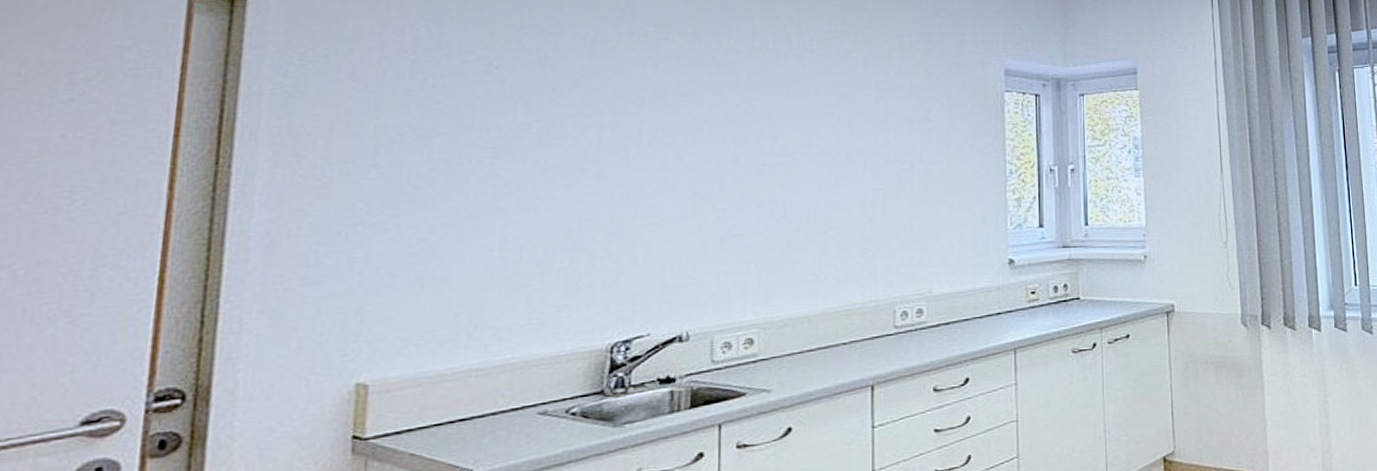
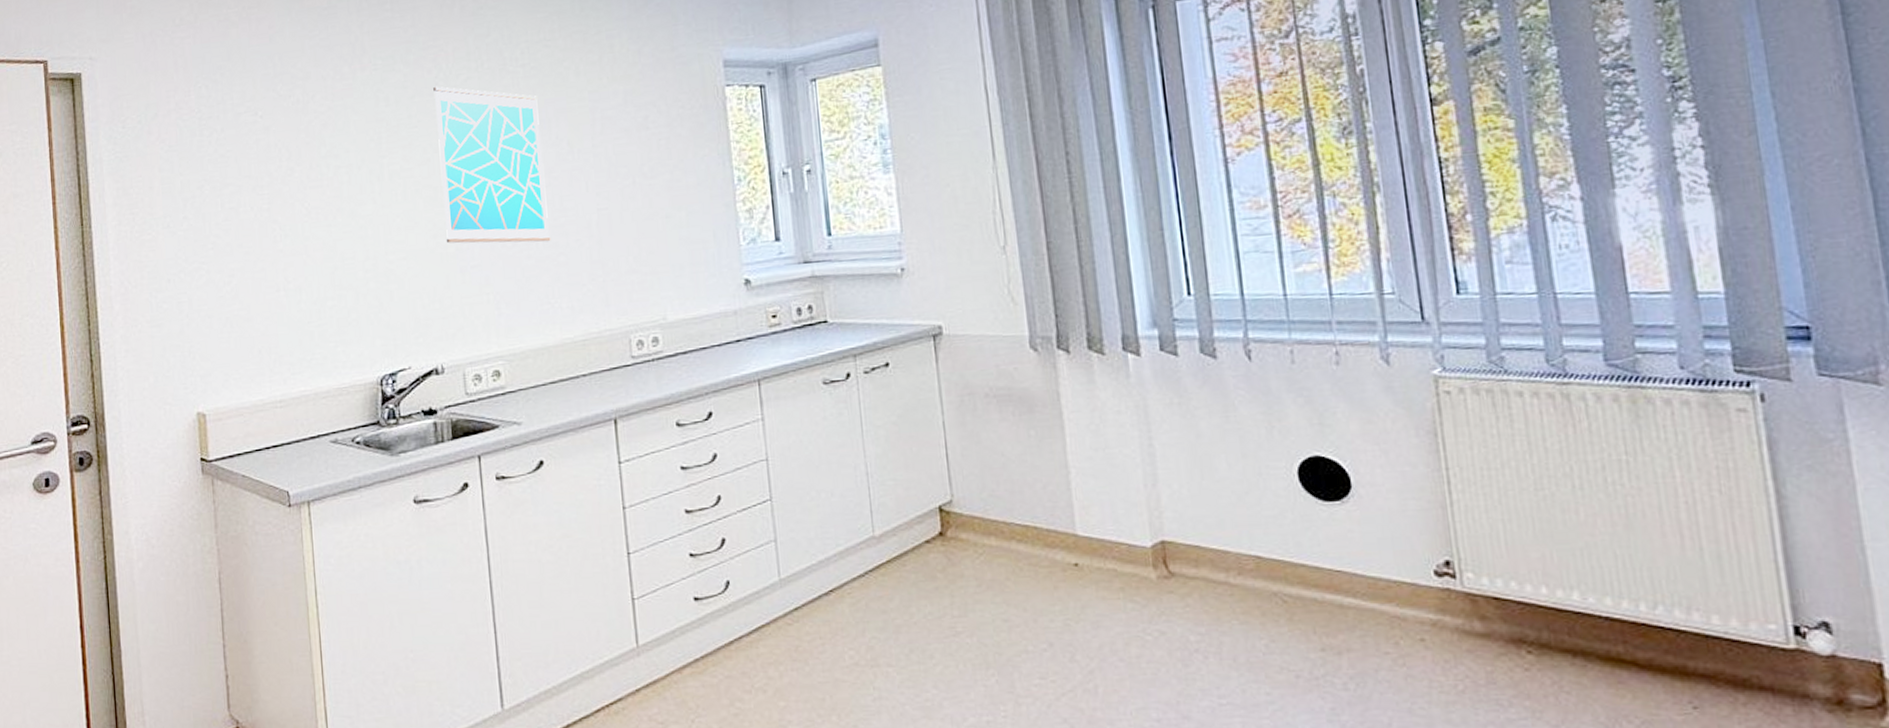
wall art: none [707,59,822,216] -> present [433,86,551,244]

